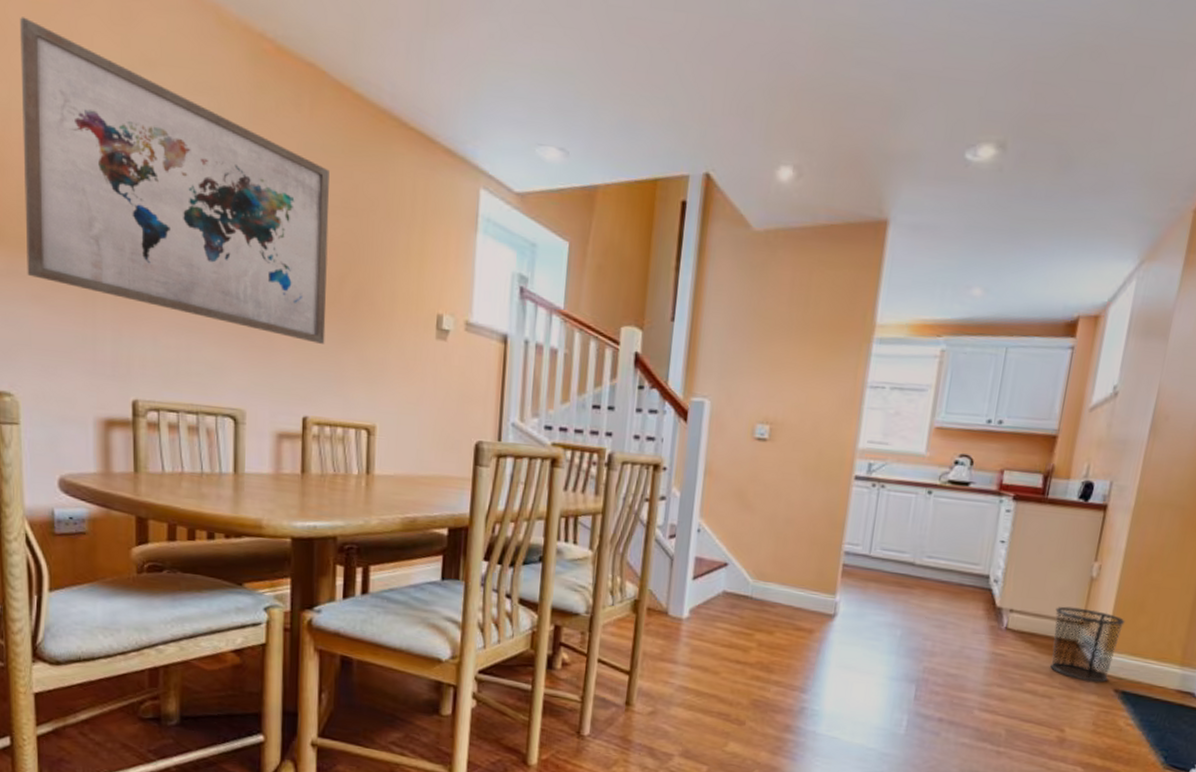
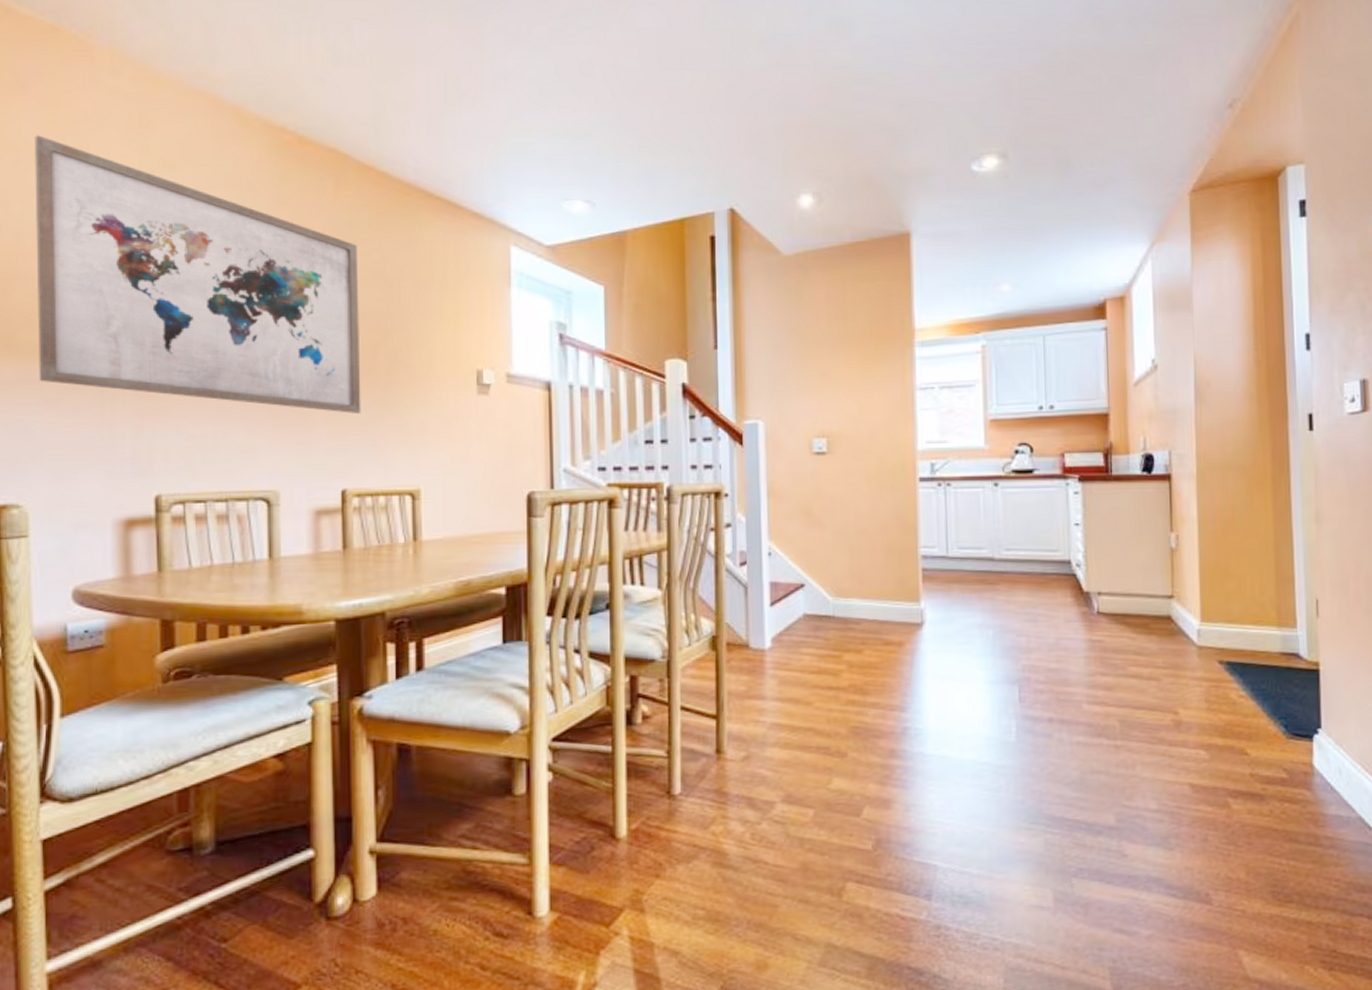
waste bin: present [1050,606,1125,682] -> none [1143,581,1214,656]

